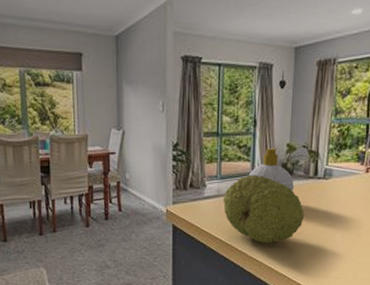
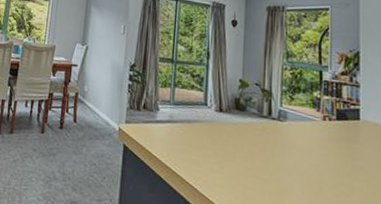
fruit: present [223,175,305,244] -> none [175,104,260,183]
soap bottle: present [248,147,294,192] -> none [201,80,247,129]

